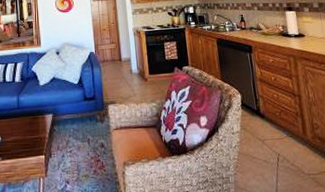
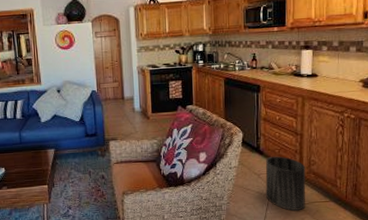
trash can: none [268,119,317,182] -> present [265,156,306,211]

